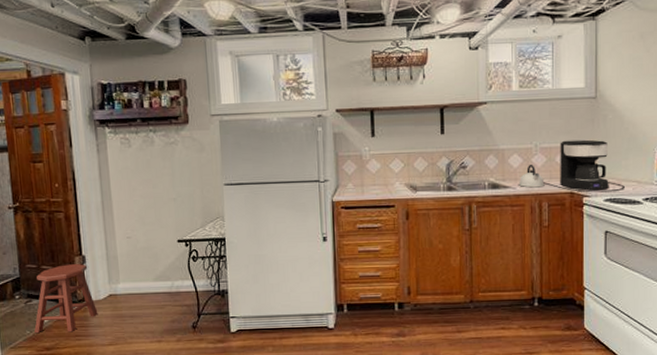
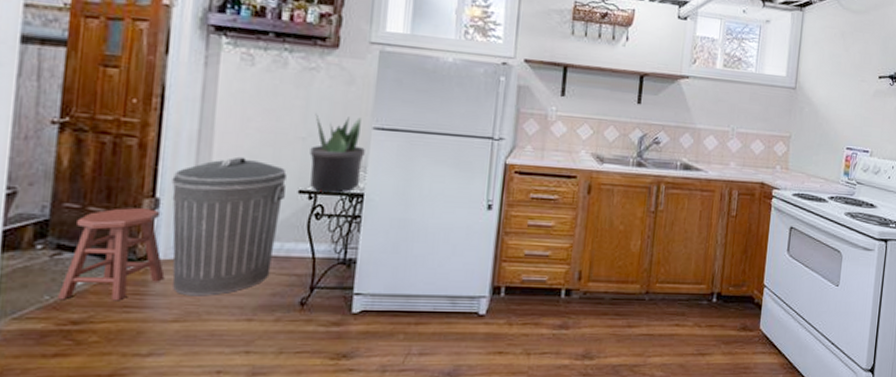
trash can: none [90,218,168,326] -> present [171,156,287,296]
planter: none [180,177,221,240] -> present [310,114,365,193]
kettle: present [518,164,545,188] -> none [710,148,737,174]
coffee maker: present [543,139,625,193] -> none [736,128,813,187]

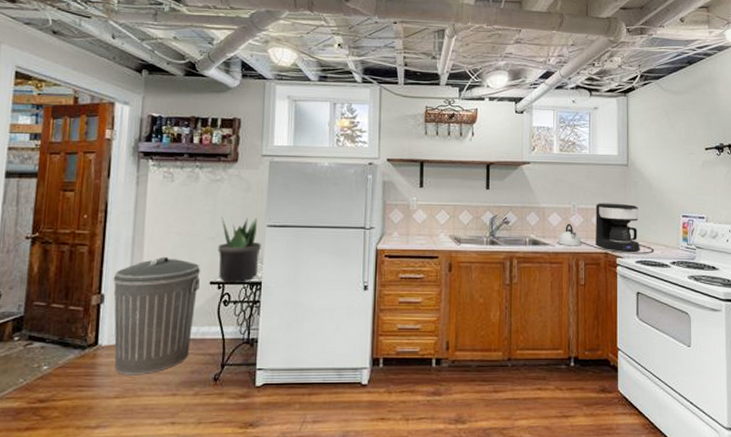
stool: present [58,207,165,301] -> none [29,302,108,382]
kettle: none [710,148,737,174] -> present [557,223,582,246]
coffee maker: none [736,128,813,187] -> present [580,203,654,254]

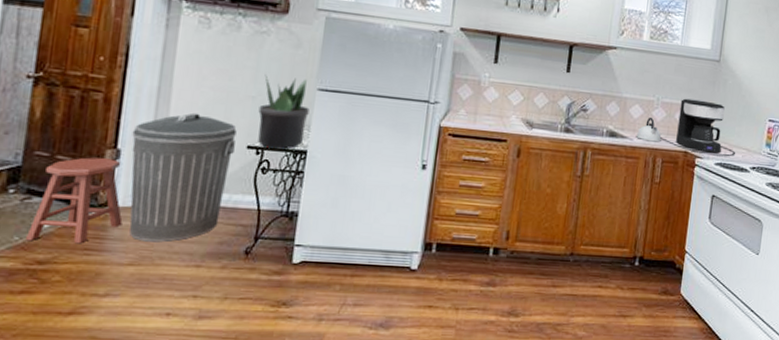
stool: none [29,302,108,382] -> present [26,157,123,244]

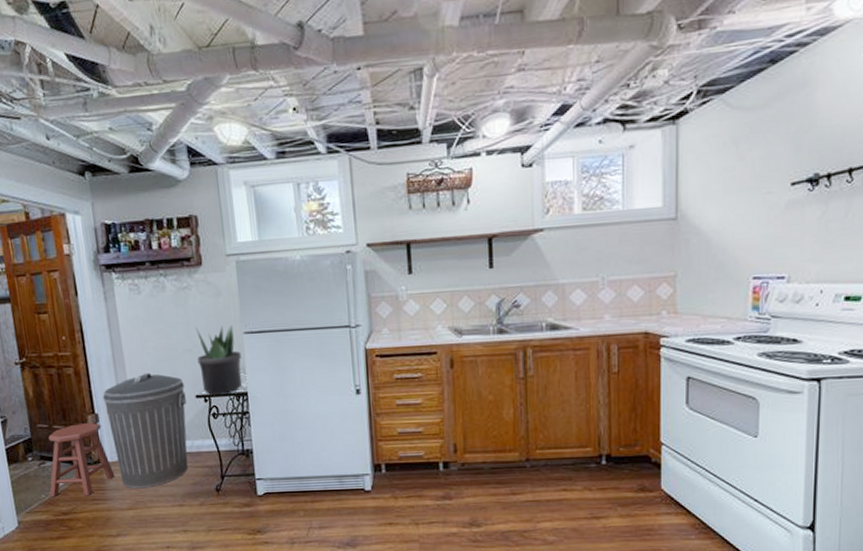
kettle: present [635,117,662,143] -> none [581,300,614,329]
coffee maker: present [660,98,735,157] -> none [612,269,711,333]

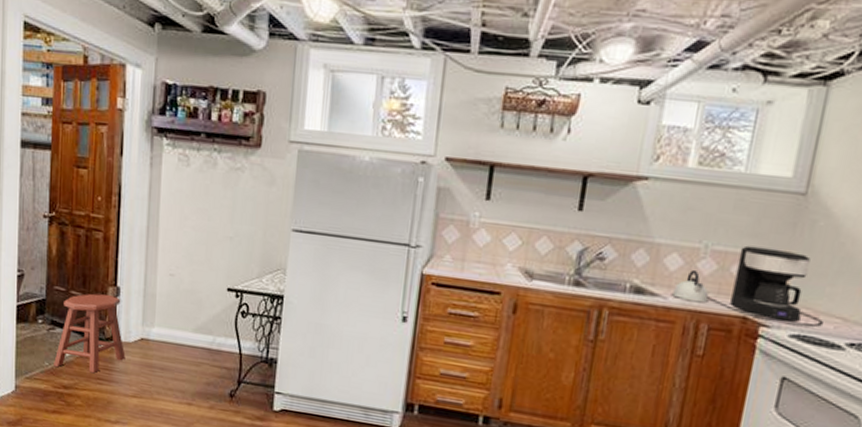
trash can: present [102,372,188,489] -> none [128,253,217,379]
planter: present [195,325,243,395] -> none [236,214,285,293]
kettle: none [581,300,614,329] -> present [671,269,709,304]
coffee maker: none [612,269,711,333] -> present [707,245,823,327]

